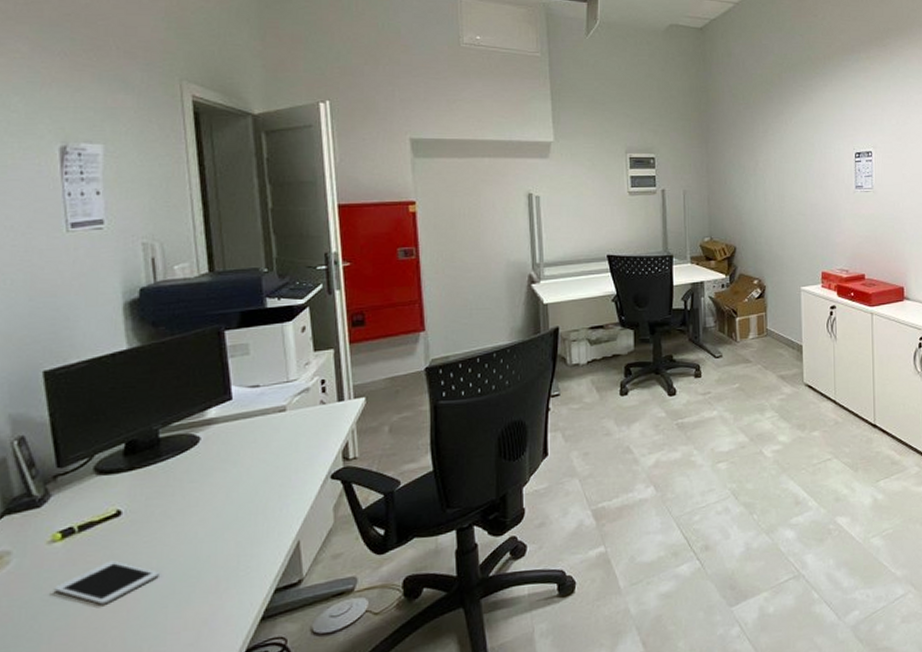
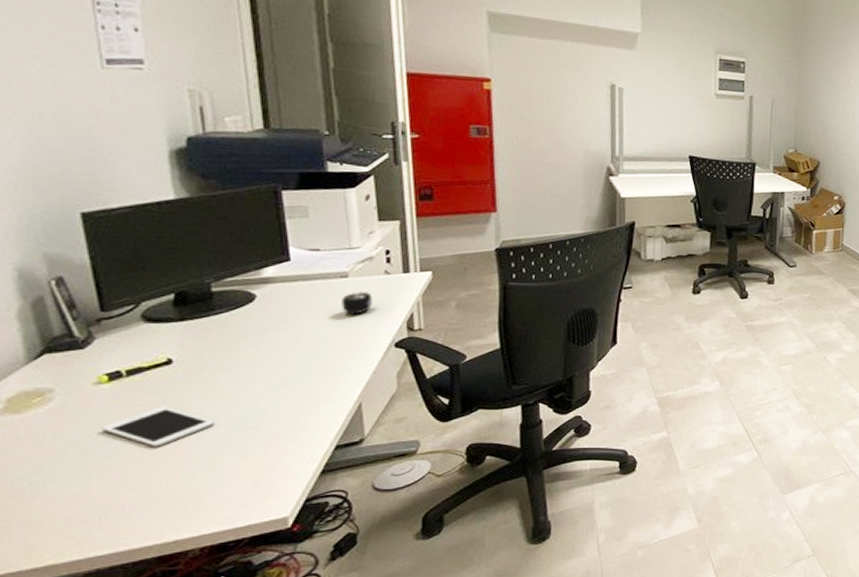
mug: none [280,424,309,449] -> present [341,292,373,315]

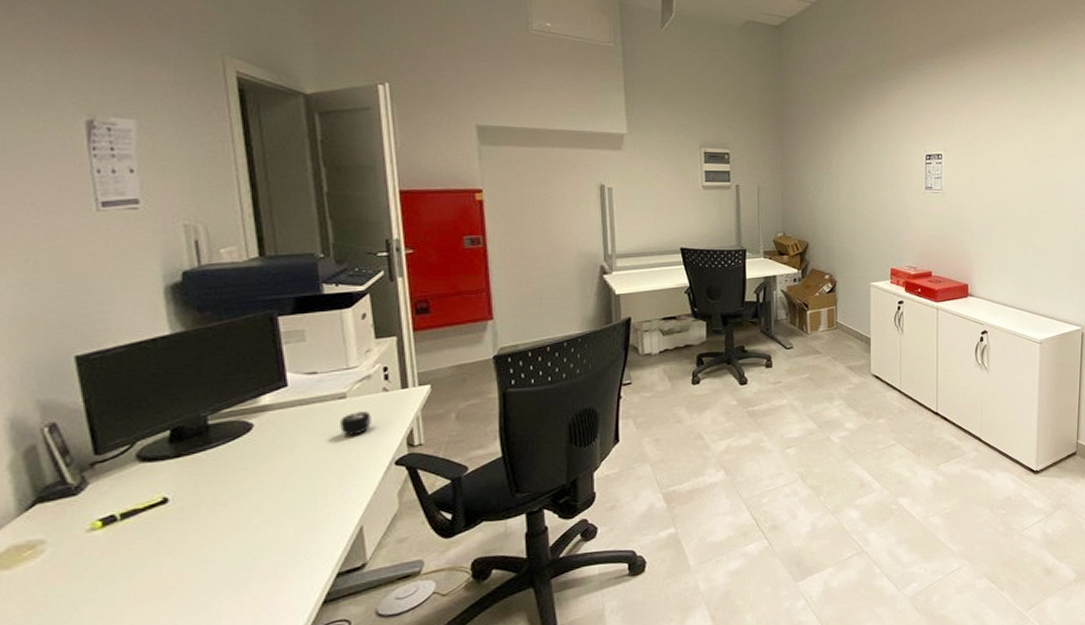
cell phone: present [101,406,214,447] -> none [95,547,212,592]

